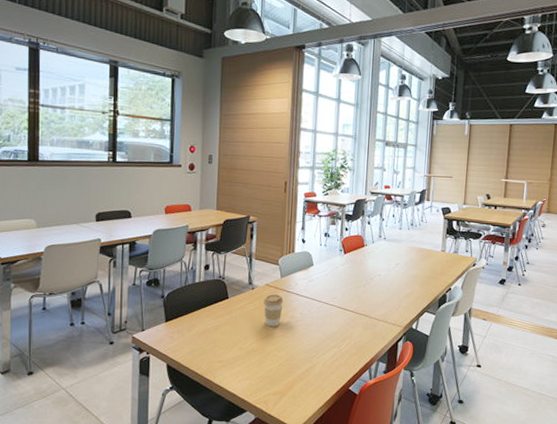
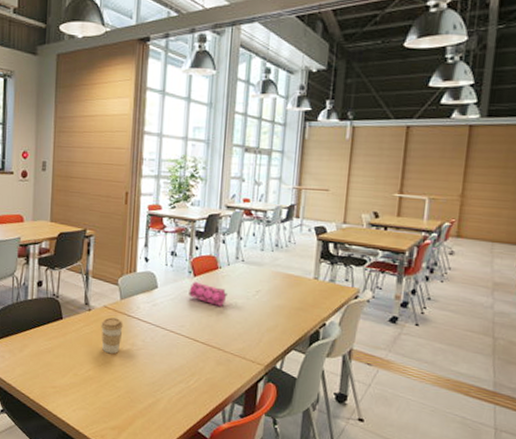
pencil case: none [340,258,372,280] -> present [189,281,227,307]

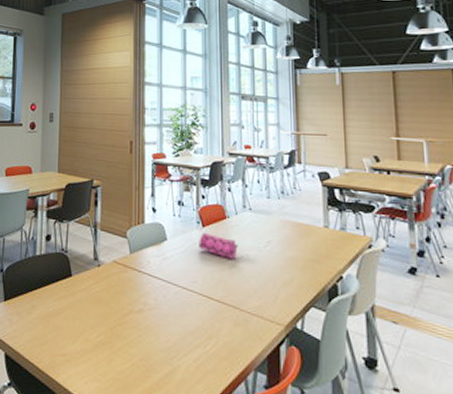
coffee cup: present [101,317,123,354] -> none [111,273,134,315]

